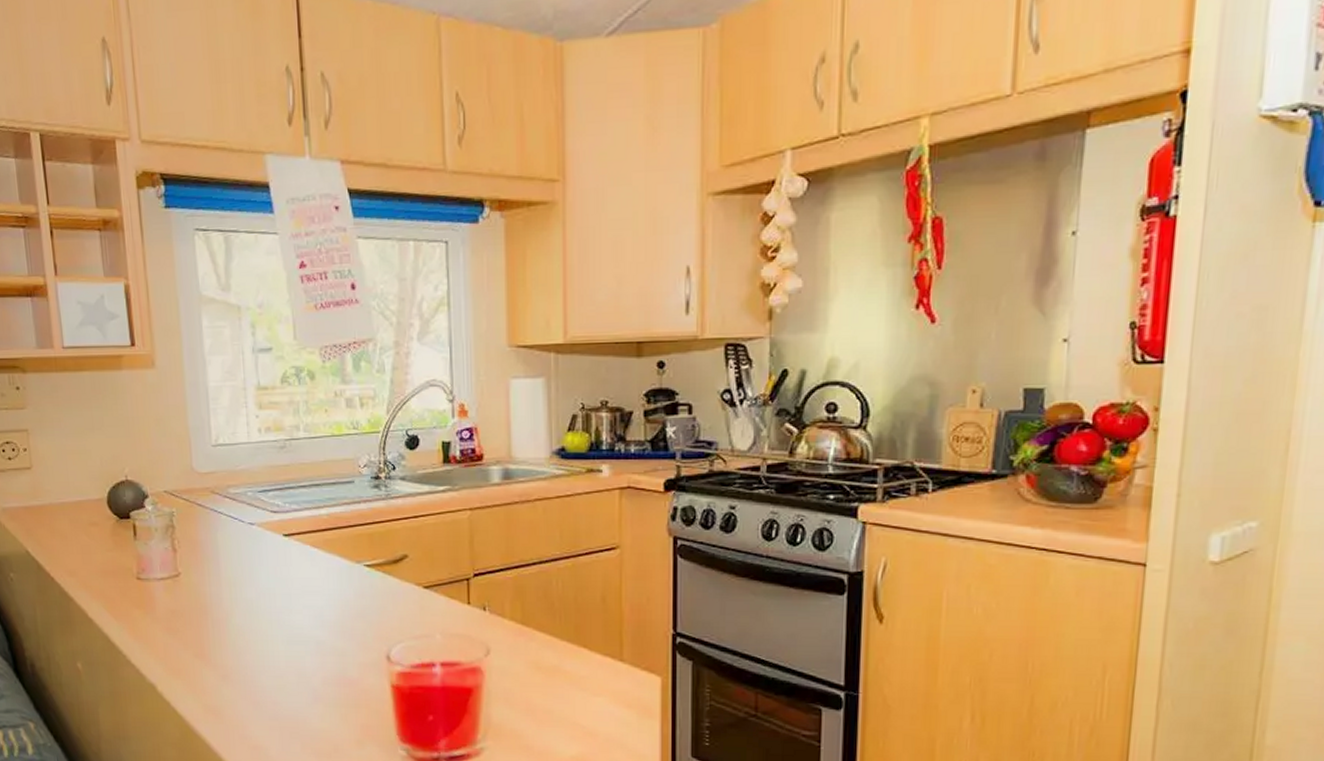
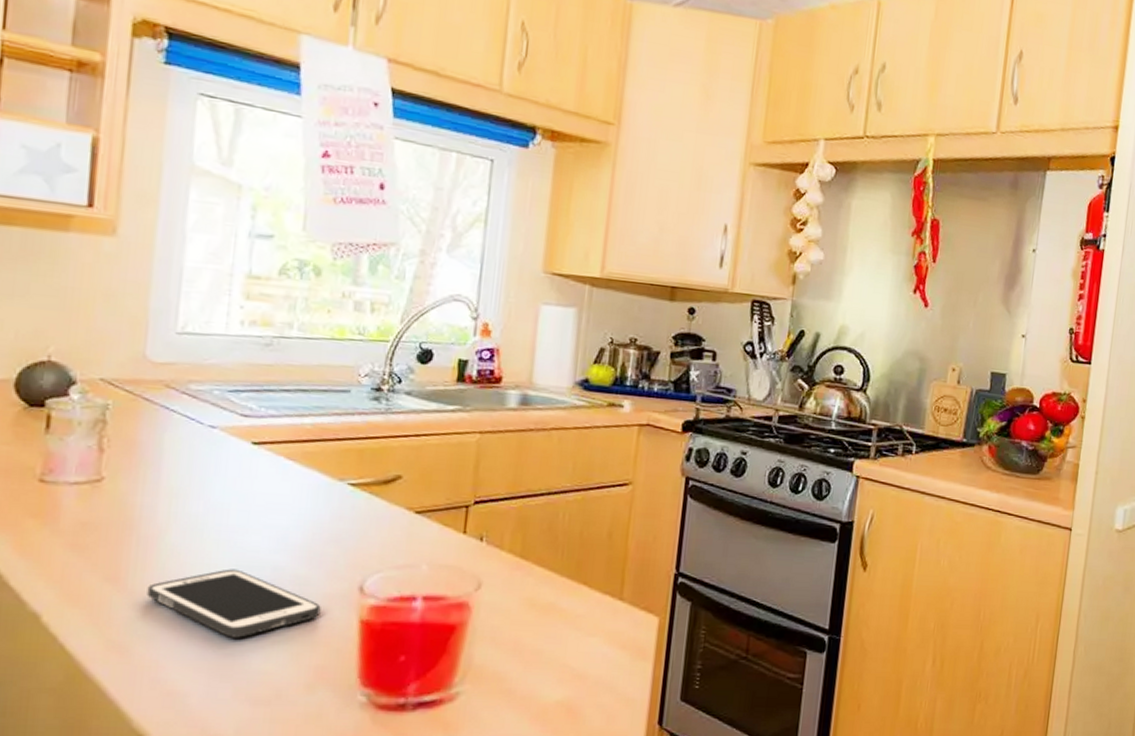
cell phone: none [225,644,359,702] -> present [147,569,321,638]

